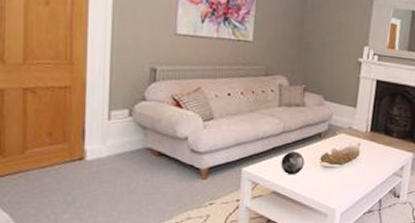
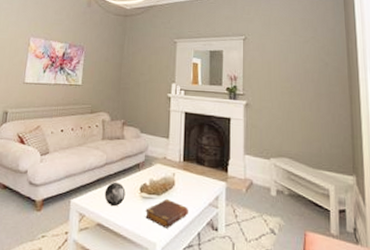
book: none [325,168,372,196] -> present [145,198,188,228]

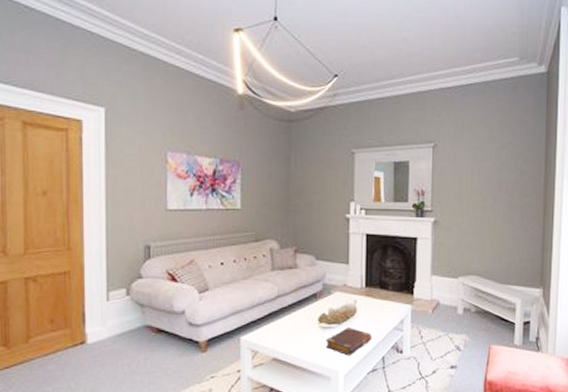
decorative orb: present [104,181,126,207] -> none [279,314,302,340]

